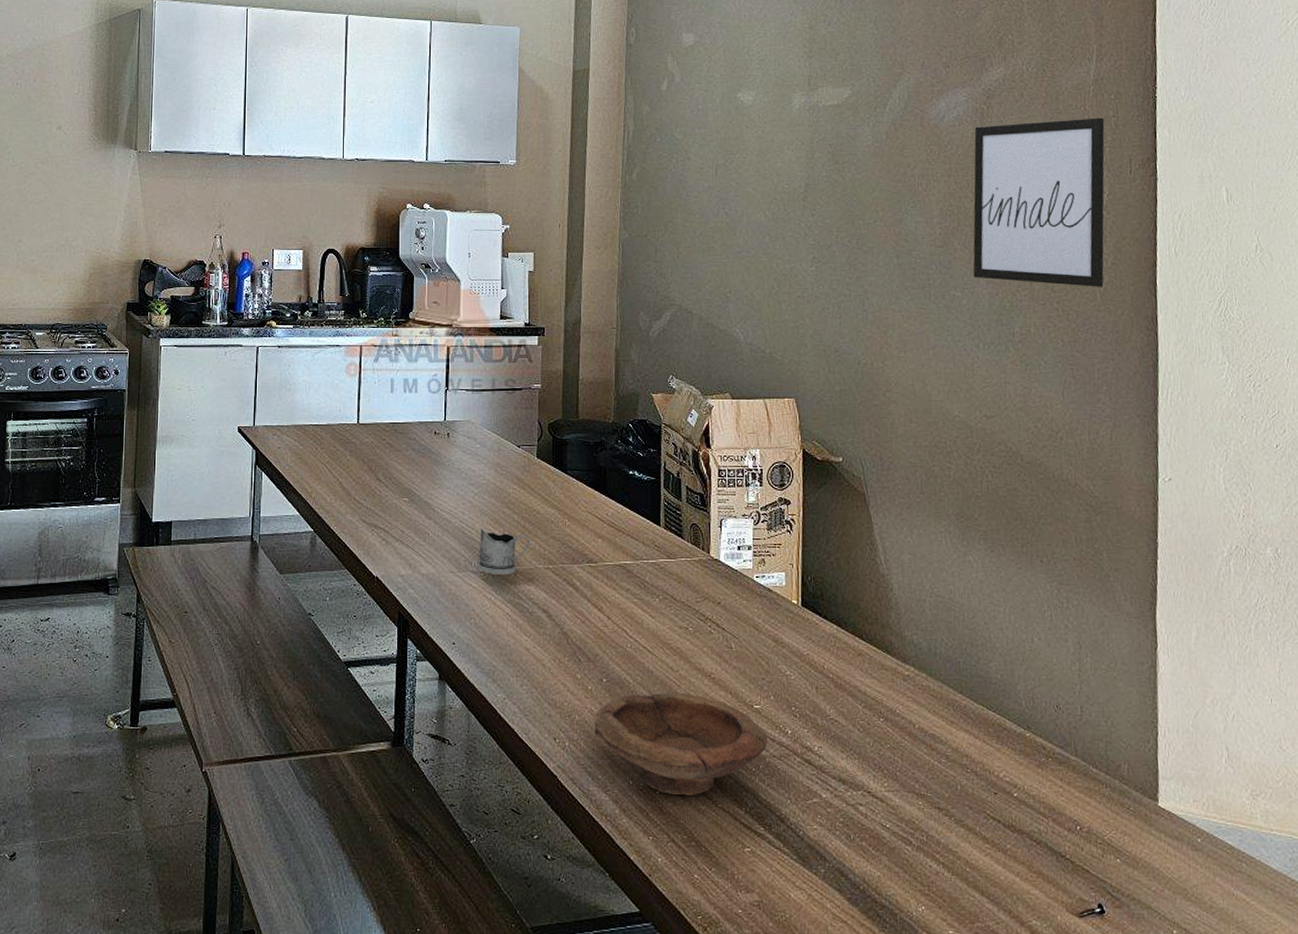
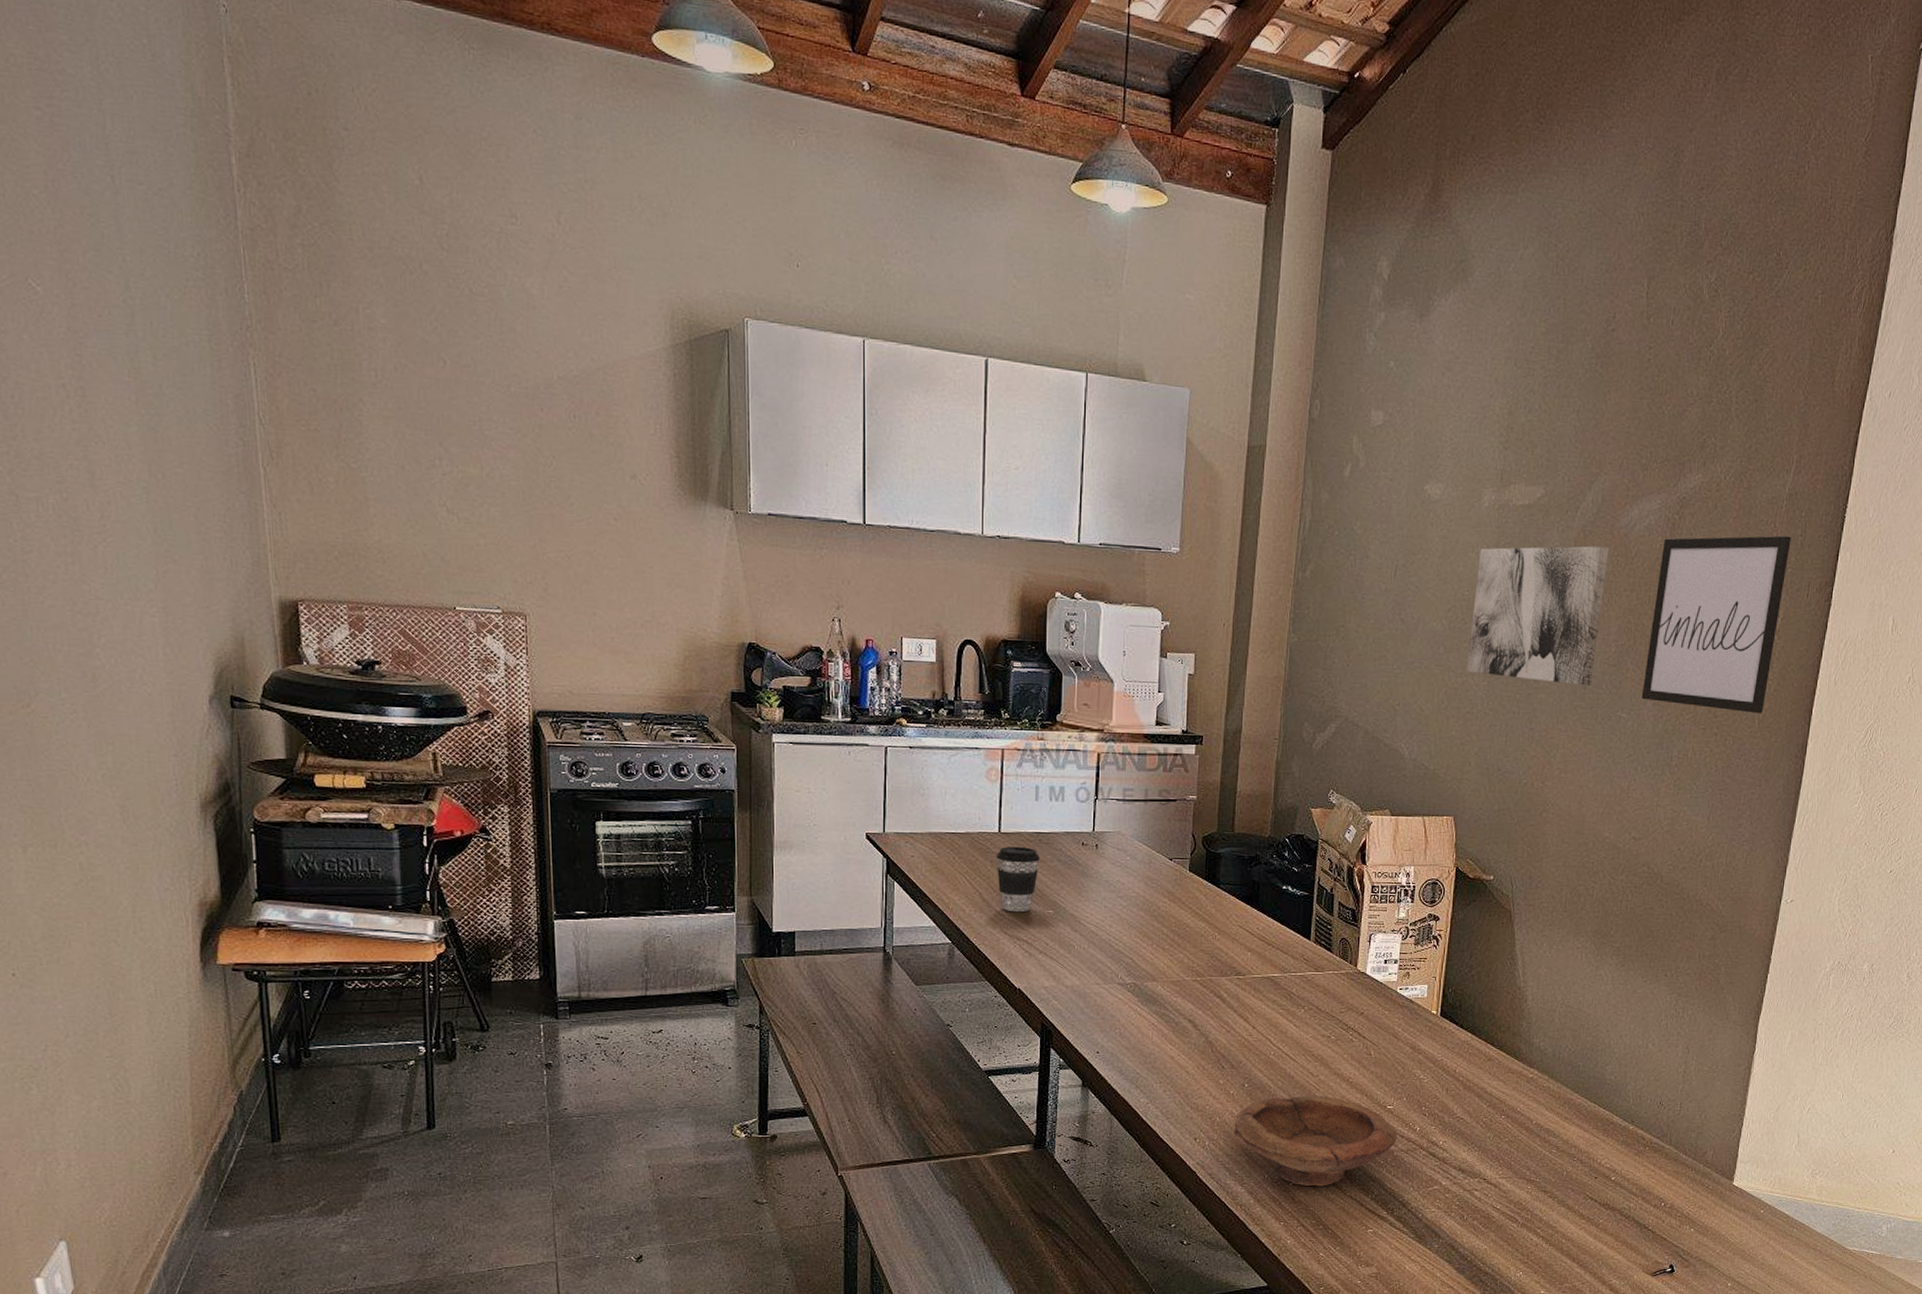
coffee cup: none [355,436,395,500] -> present [996,846,1040,911]
tea glass holder: present [478,528,530,575] -> none [1124,940,1179,986]
wall art: none [793,137,922,267] -> present [1467,546,1609,686]

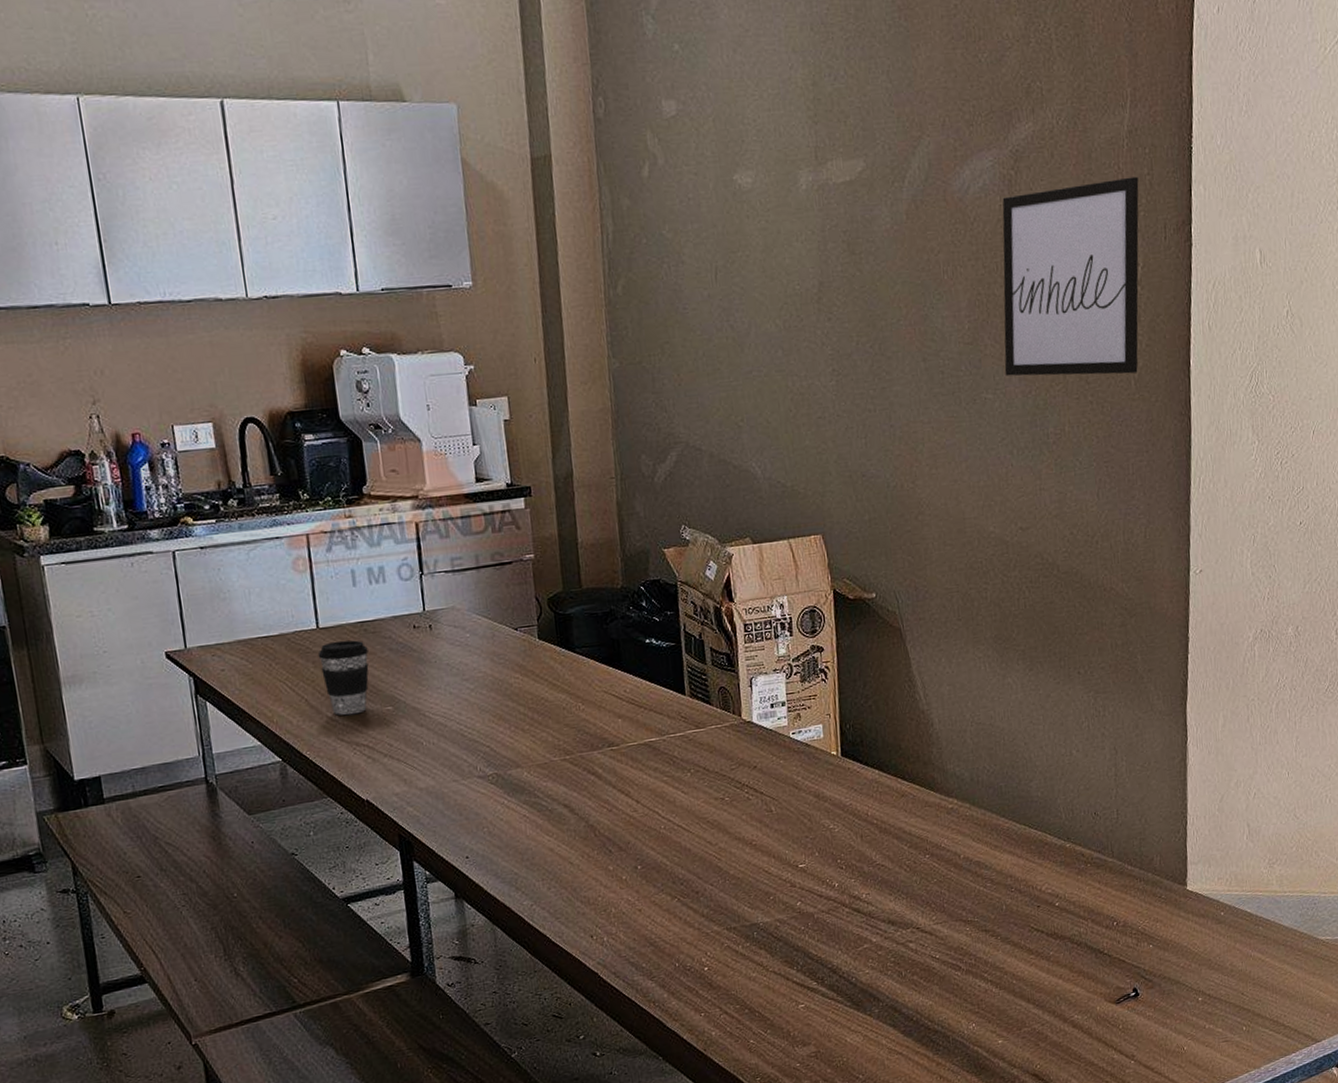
bowl: present [1234,1095,1398,1187] -> none [632,865,816,969]
wall art: present [1467,546,1609,686] -> none [805,215,949,374]

